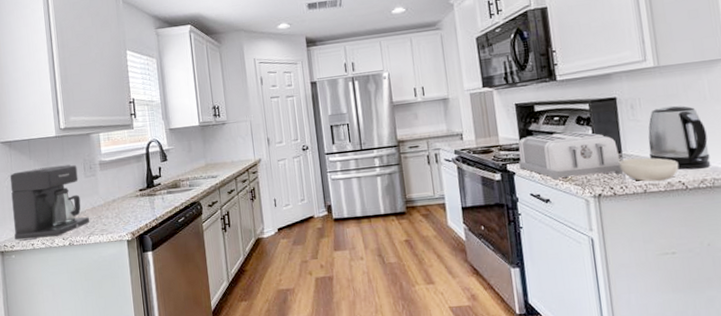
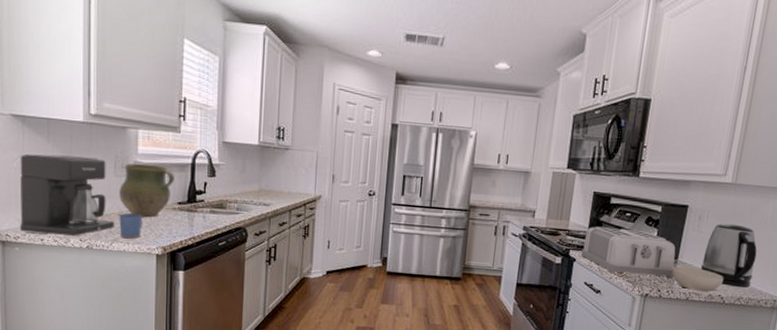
ceramic jug: none [90,160,134,209] -> present [119,163,175,218]
mug: none [92,207,113,231] -> present [119,213,143,239]

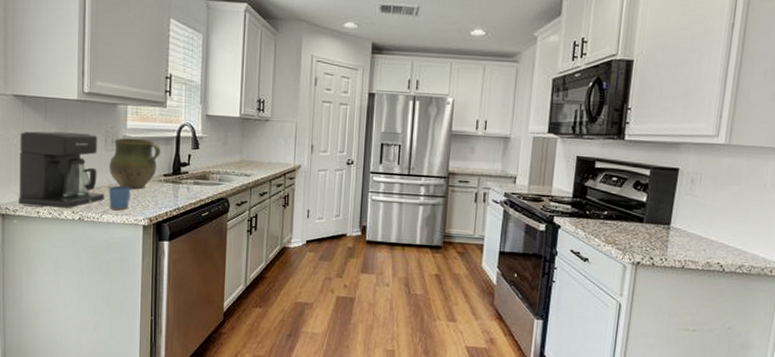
toaster: present [581,226,676,279] -> none [566,191,668,246]
bowl: present [671,266,724,293] -> none [664,232,723,260]
kettle: present [701,223,758,289] -> none [696,186,758,256]

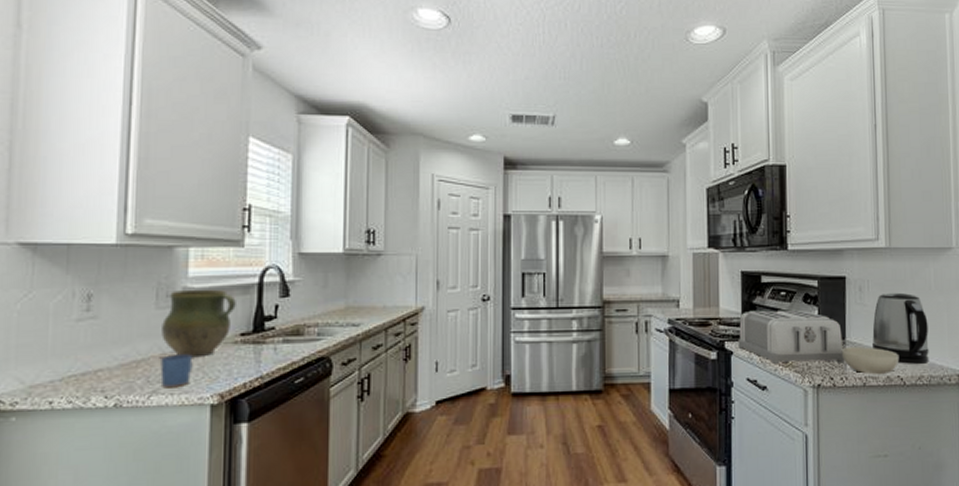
coffee maker: present [18,131,105,208] -> none [18,288,155,395]
toaster: none [566,191,668,246] -> present [738,309,845,365]
bowl: none [664,232,723,260] -> present [841,347,900,375]
kettle: none [696,186,758,256] -> present [872,292,929,365]

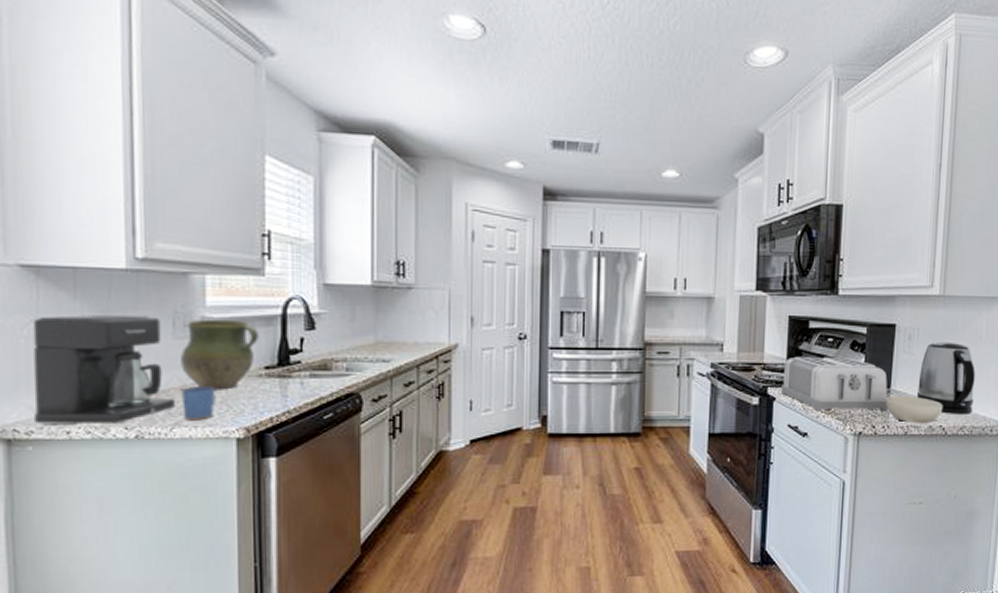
coffee maker: none [18,288,155,395] -> present [32,315,176,424]

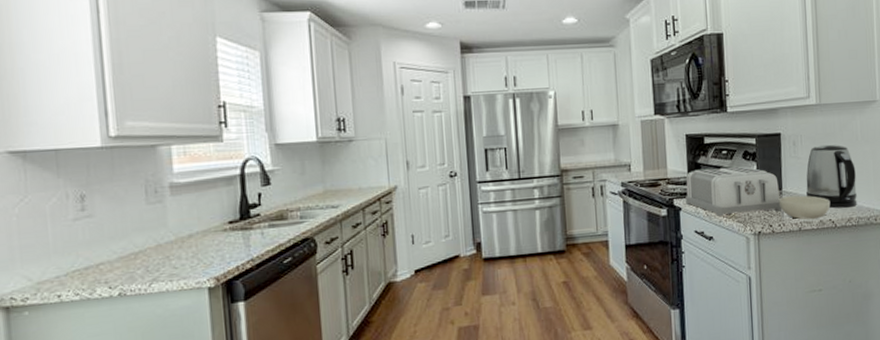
coffee maker: present [32,315,176,424] -> none [22,186,153,291]
ceramic jug: present [181,320,259,390] -> none [154,183,222,247]
mug: present [182,387,216,421] -> none [157,244,188,276]

